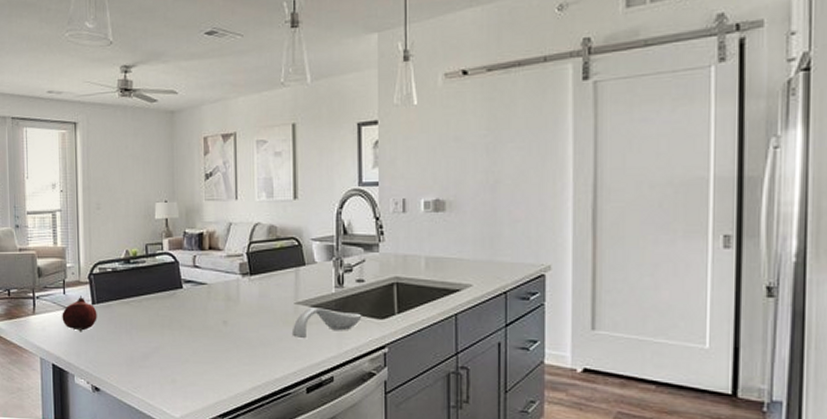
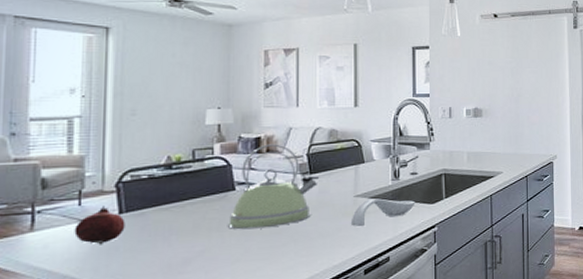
kettle: none [178,240,260,331] -> present [228,144,320,230]

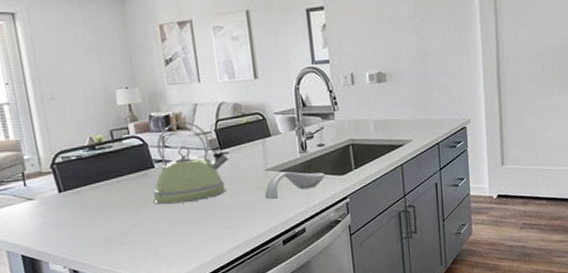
fruit: present [74,206,125,245] -> none [25,186,67,221]

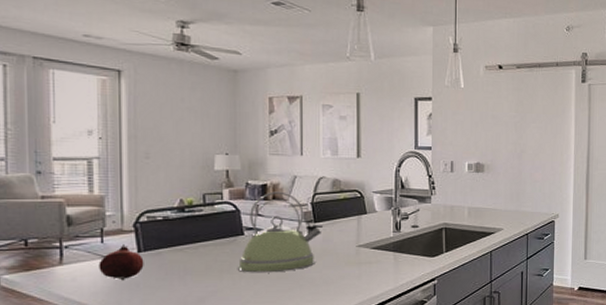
fruit: none [25,186,67,221] -> present [99,244,144,281]
spoon rest: present [264,171,325,200] -> none [353,249,416,276]

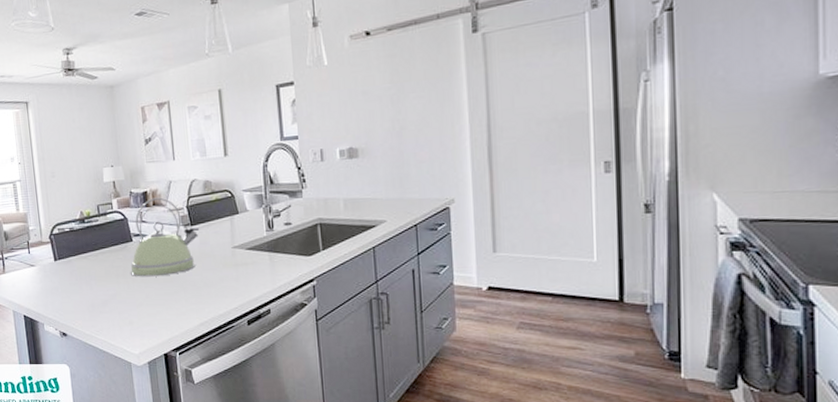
fruit: present [99,244,144,281] -> none [28,254,60,286]

